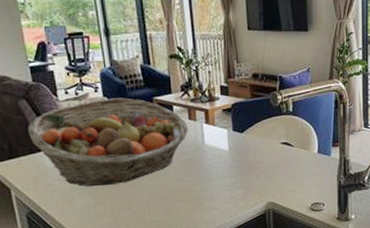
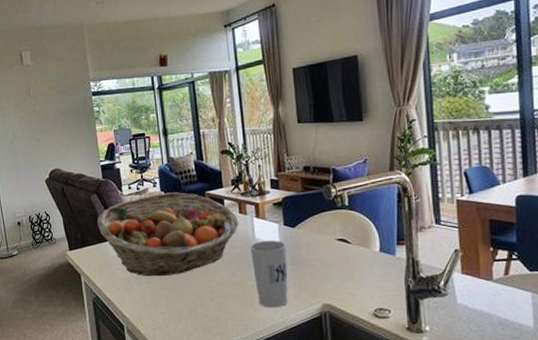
cup: none [199,145,236,210] -> present [249,241,289,308]

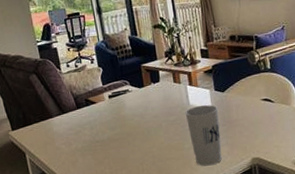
fruit basket: present [97,192,239,277] -> none [38,67,174,148]

